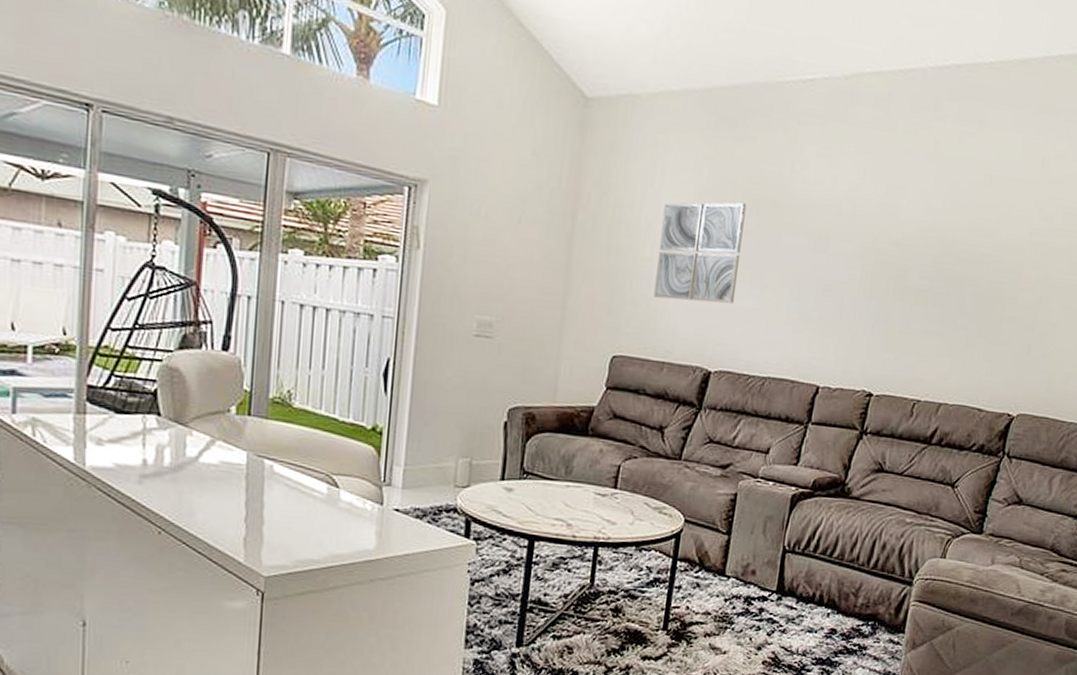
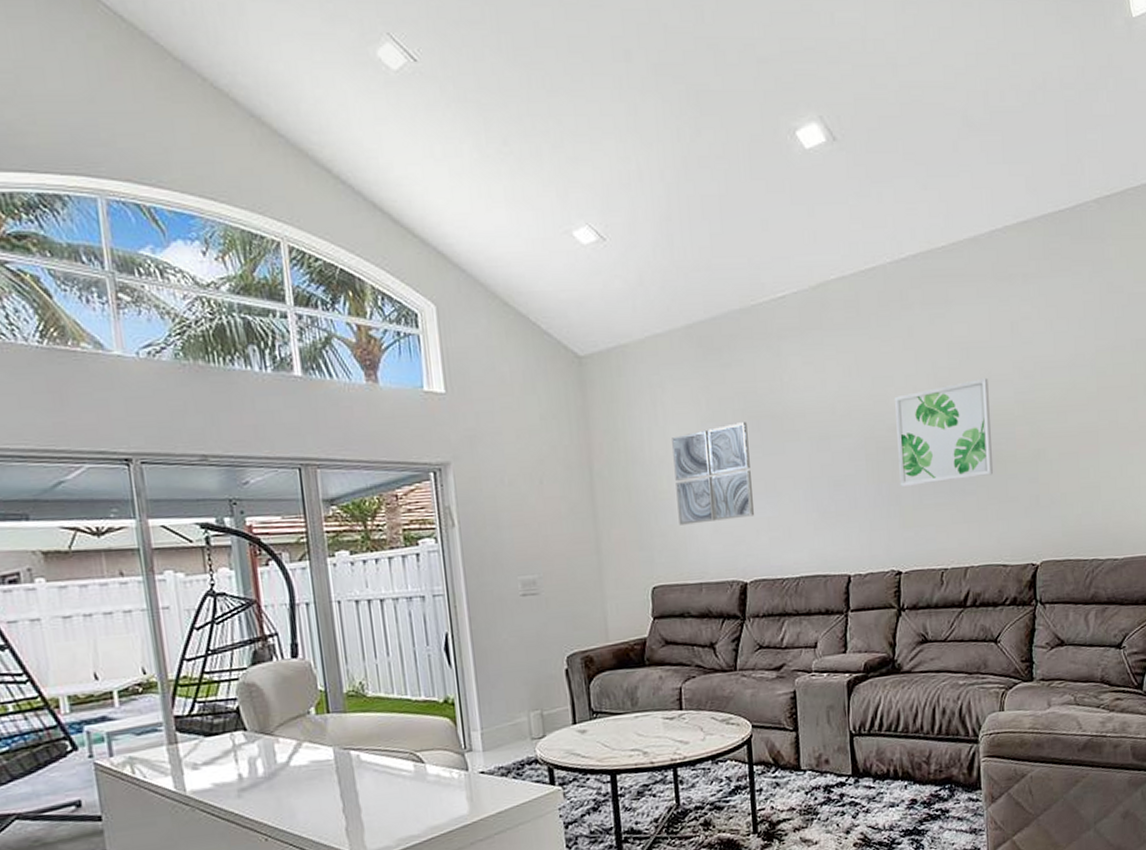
wall art: none [891,209,1006,314] -> present [895,377,994,487]

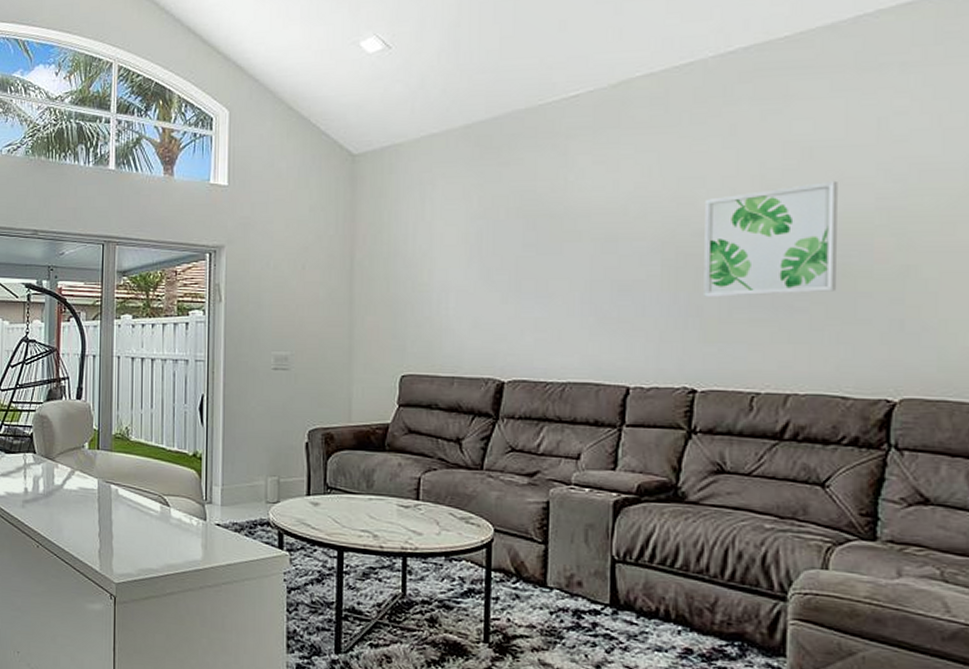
wall art: present [672,422,754,525] -> none [436,220,521,318]

